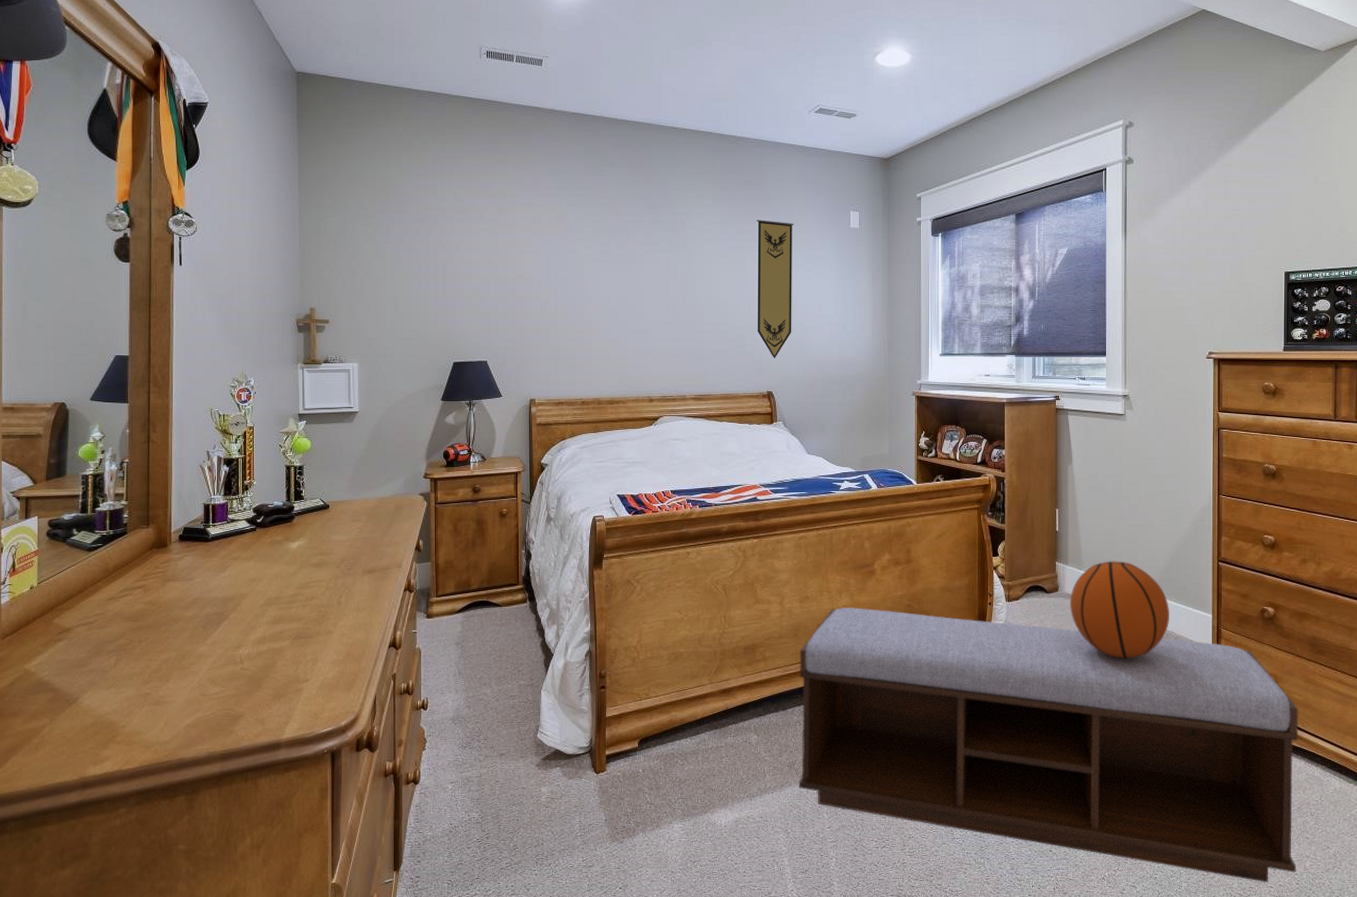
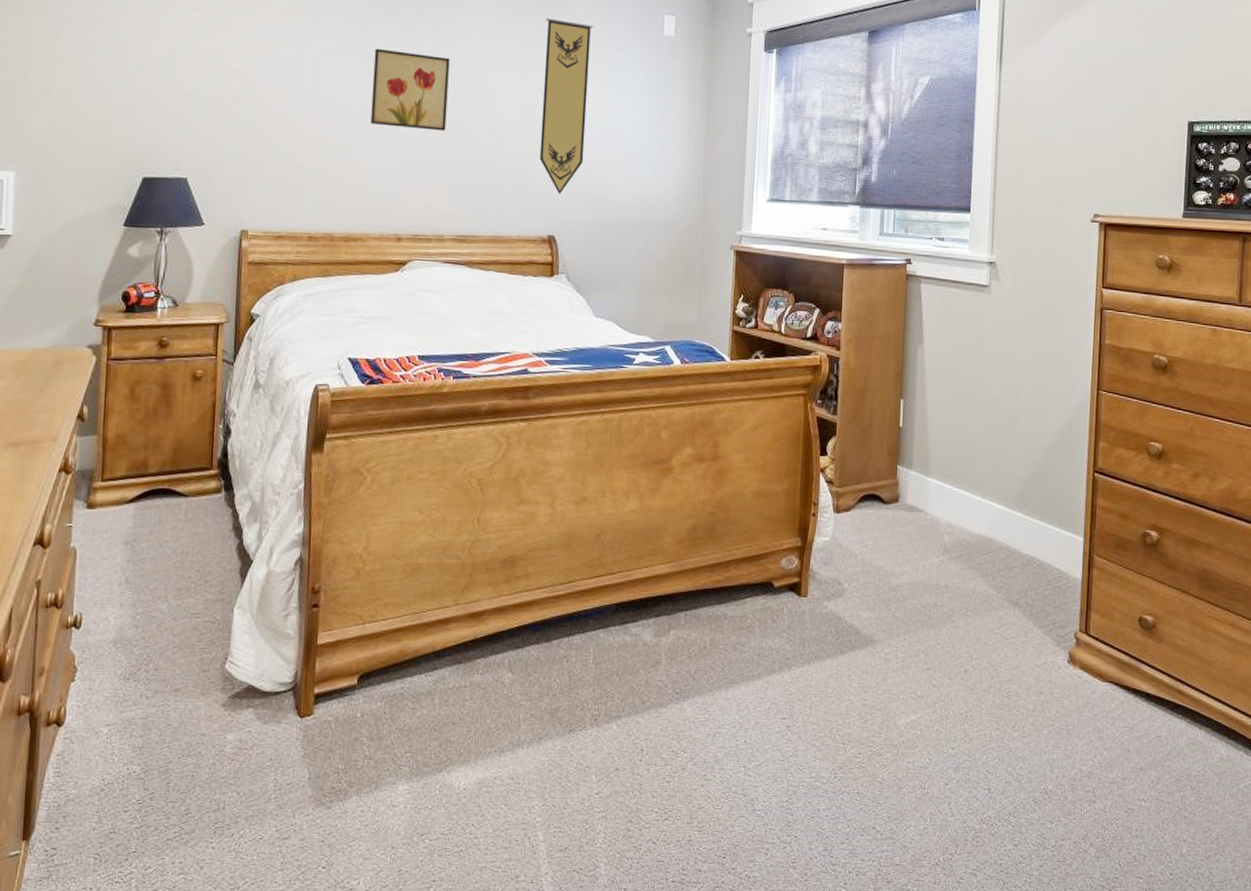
wall art: none [624,252,683,314] -> present [370,48,450,131]
bench: present [798,607,1298,883] -> none [561,512,1182,872]
basketball: present [1070,561,1169,658] -> none [912,466,1033,589]

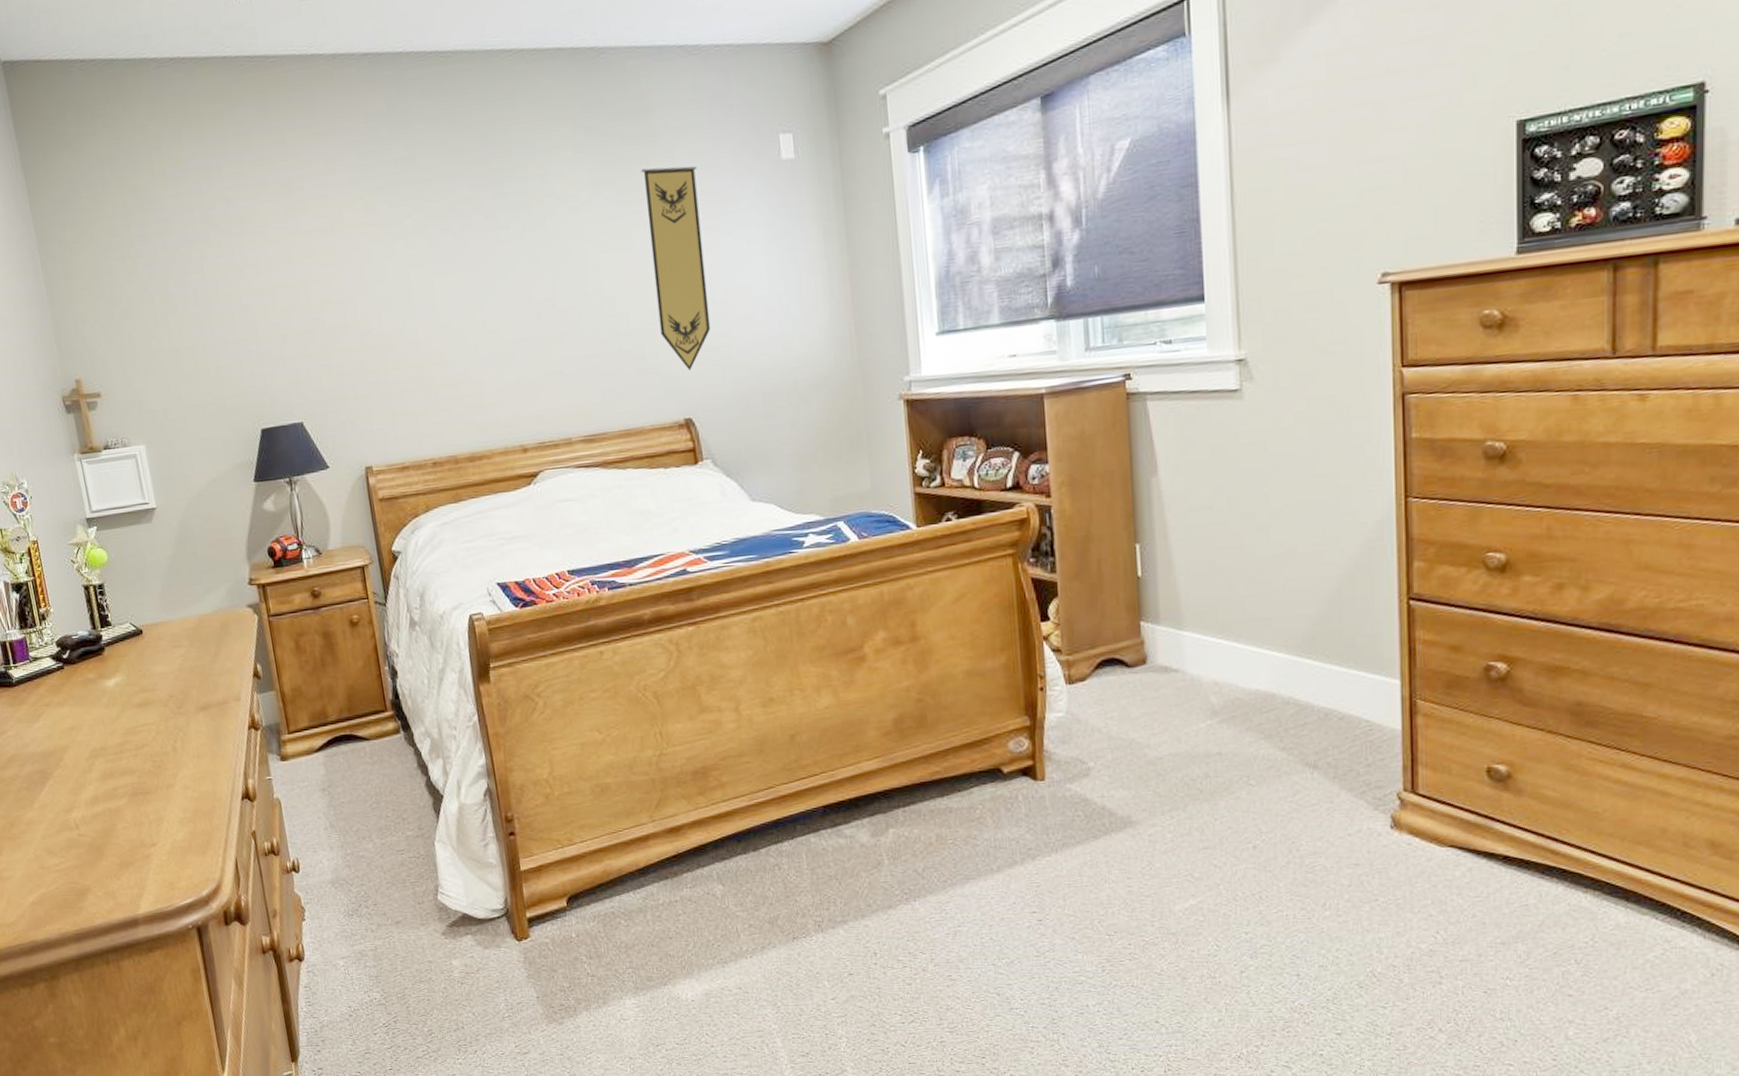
wall art: present [370,48,450,131] -> none [461,239,553,331]

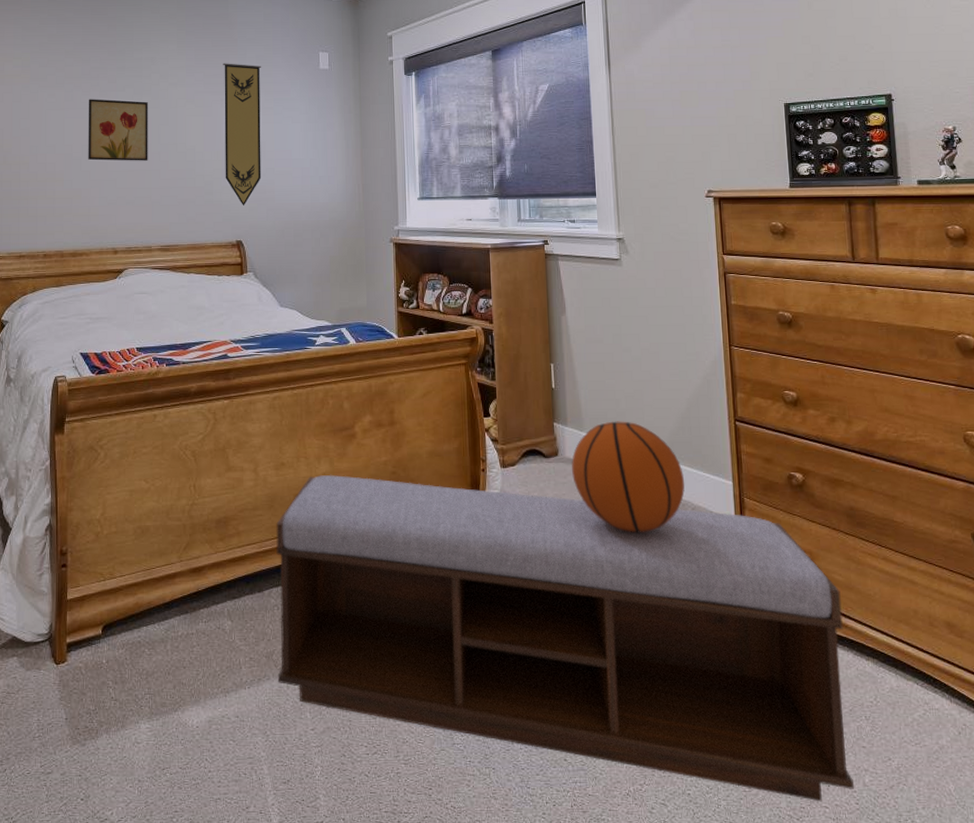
wall art: none [461,239,553,331] -> present [88,99,148,161]
bench: none [769,707,1552,1059] -> present [276,474,854,802]
basketball: none [1166,612,1329,753] -> present [572,421,685,532]

